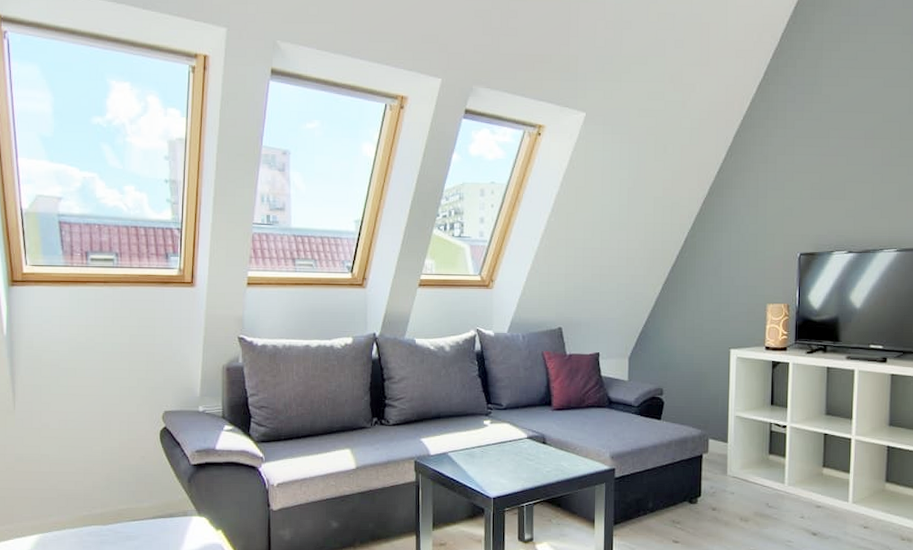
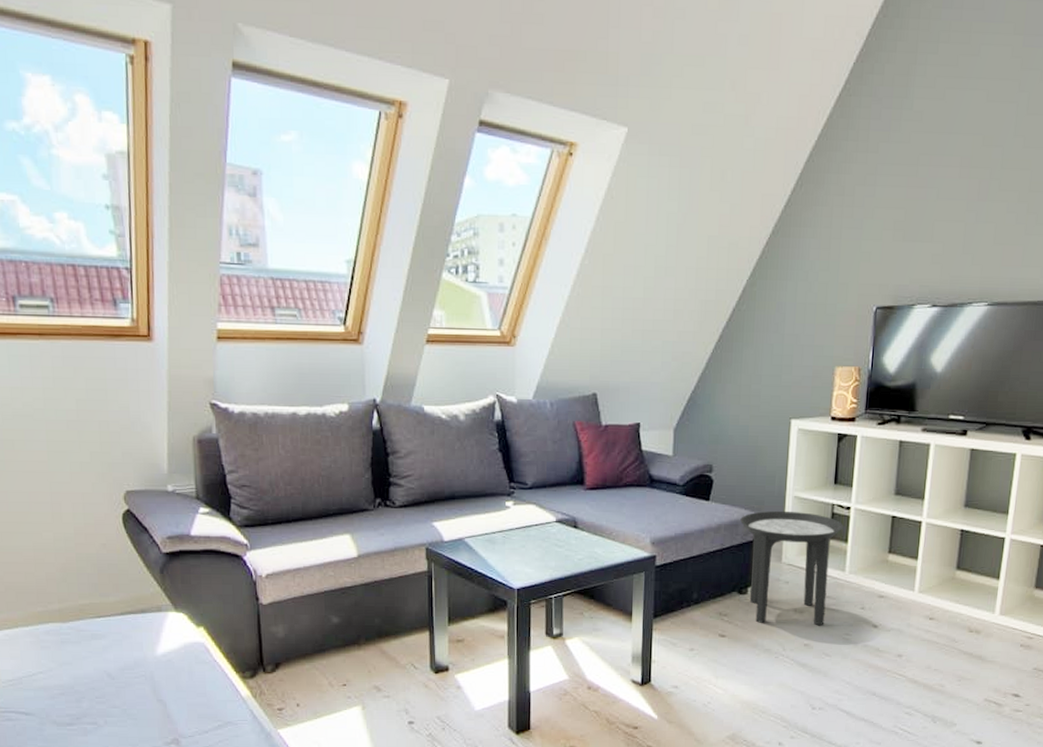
side table: none [689,429,781,533] -> present [740,510,844,626]

